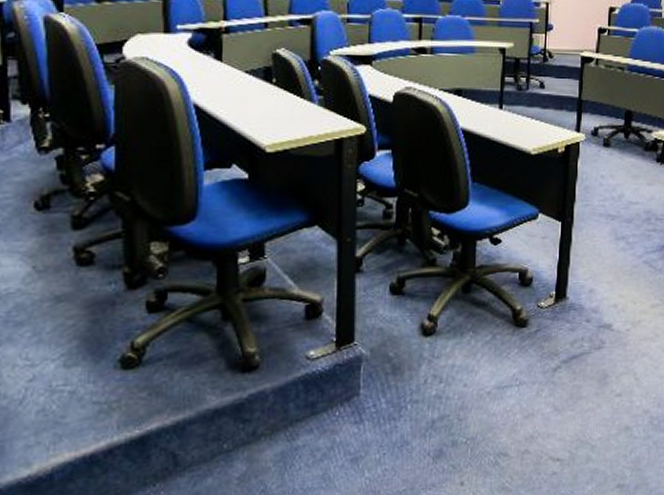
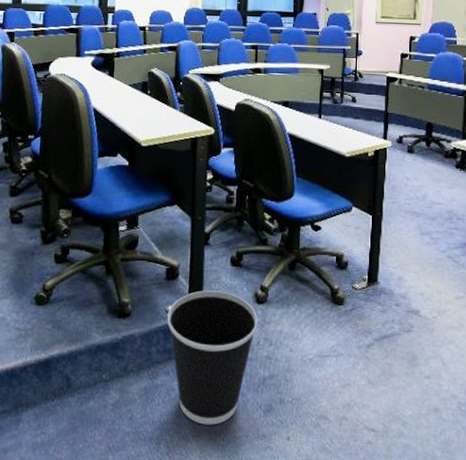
wastebasket: none [309,326,425,484] -> present [167,290,258,425]

